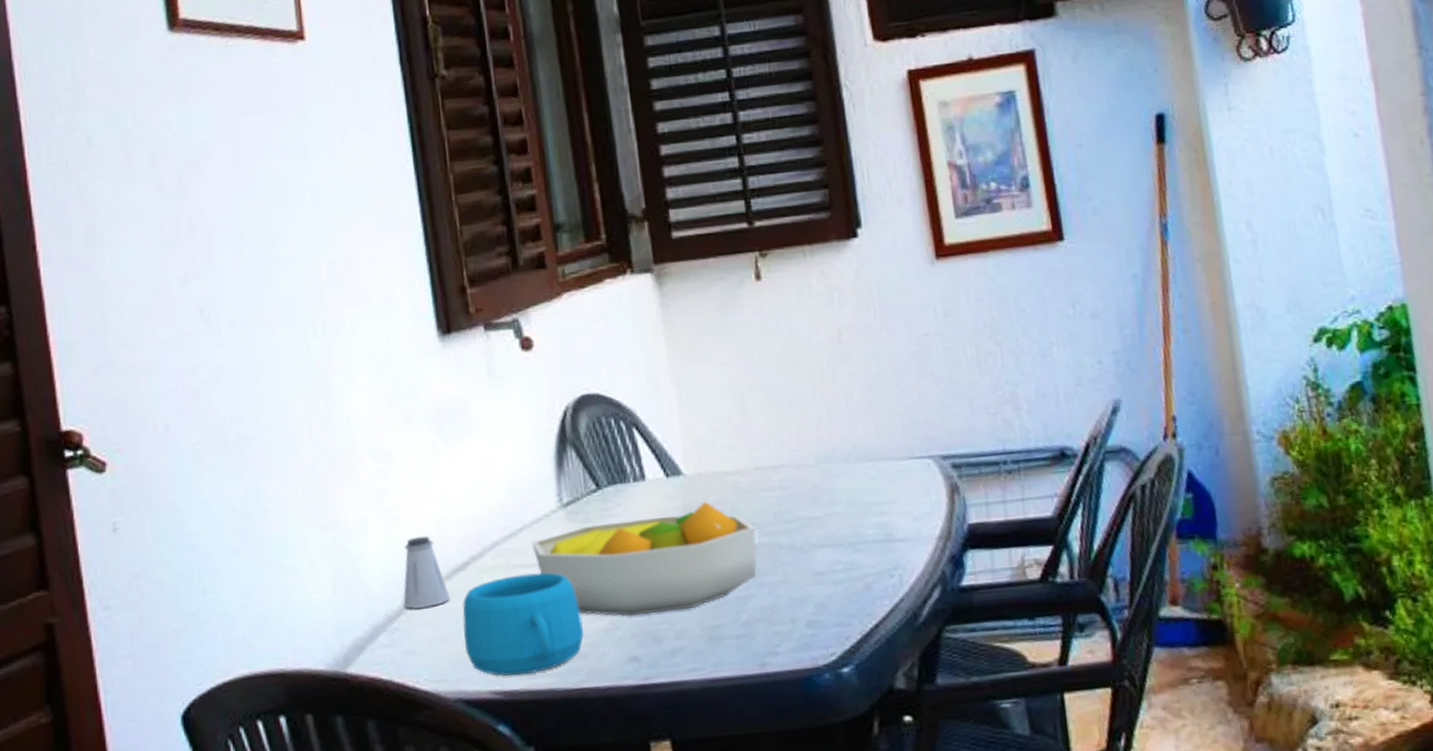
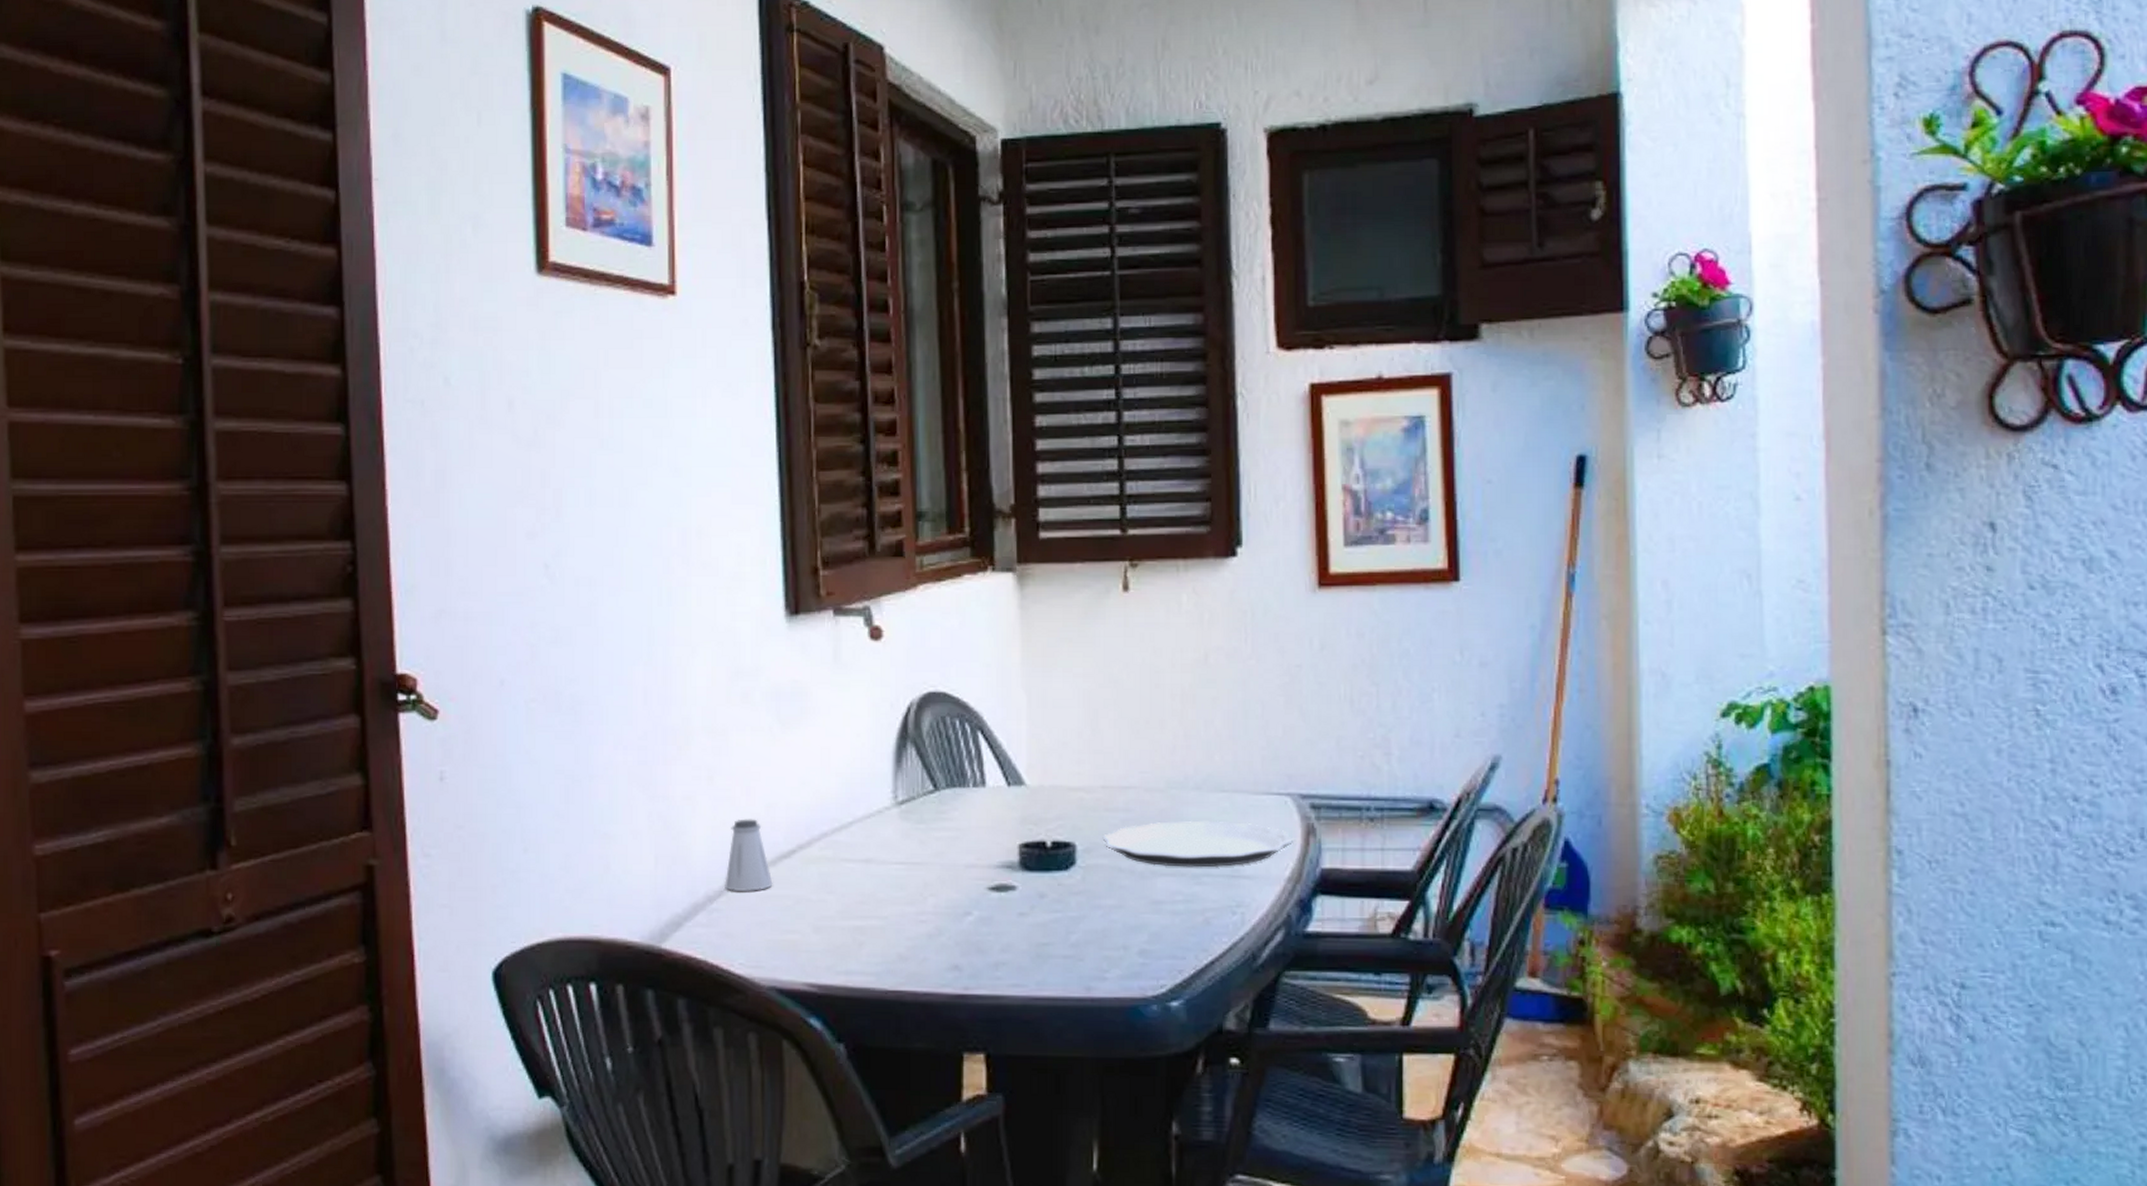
cup: present [463,572,584,676] -> none [783,869,907,971]
fruit bowl: present [531,501,757,616] -> none [861,815,1096,924]
plate: none [761,487,940,539] -> present [1102,820,1294,868]

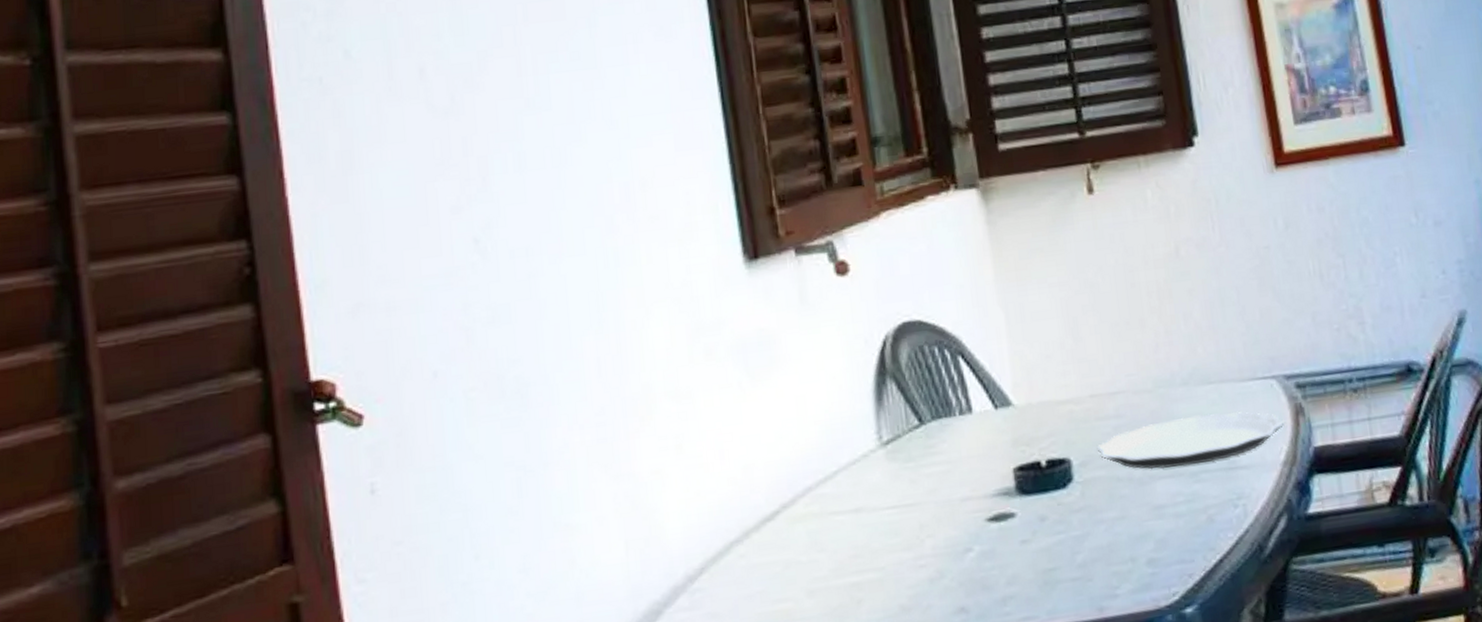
saltshaker: present [725,819,773,892] -> none [705,483,758,566]

